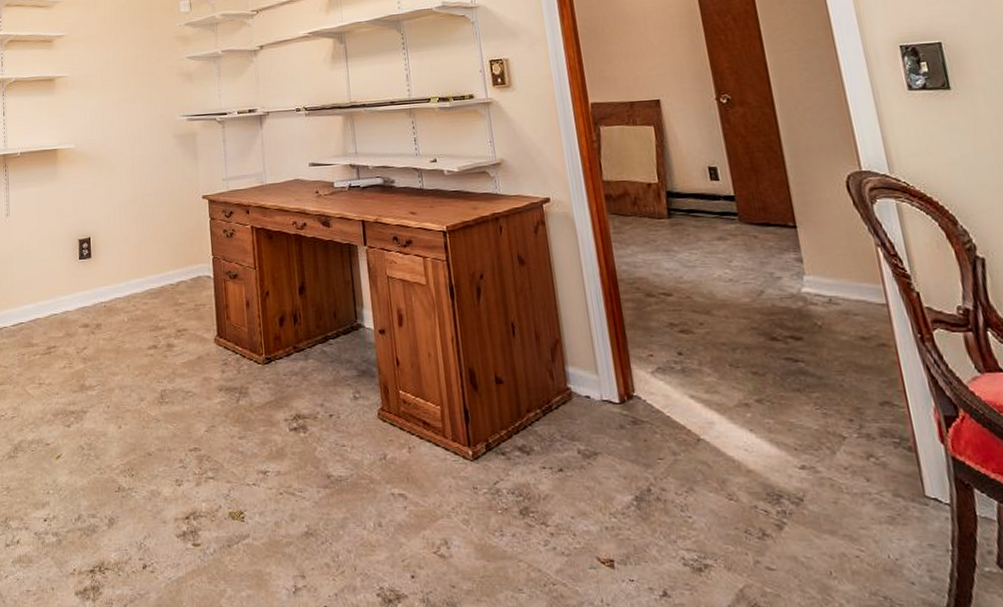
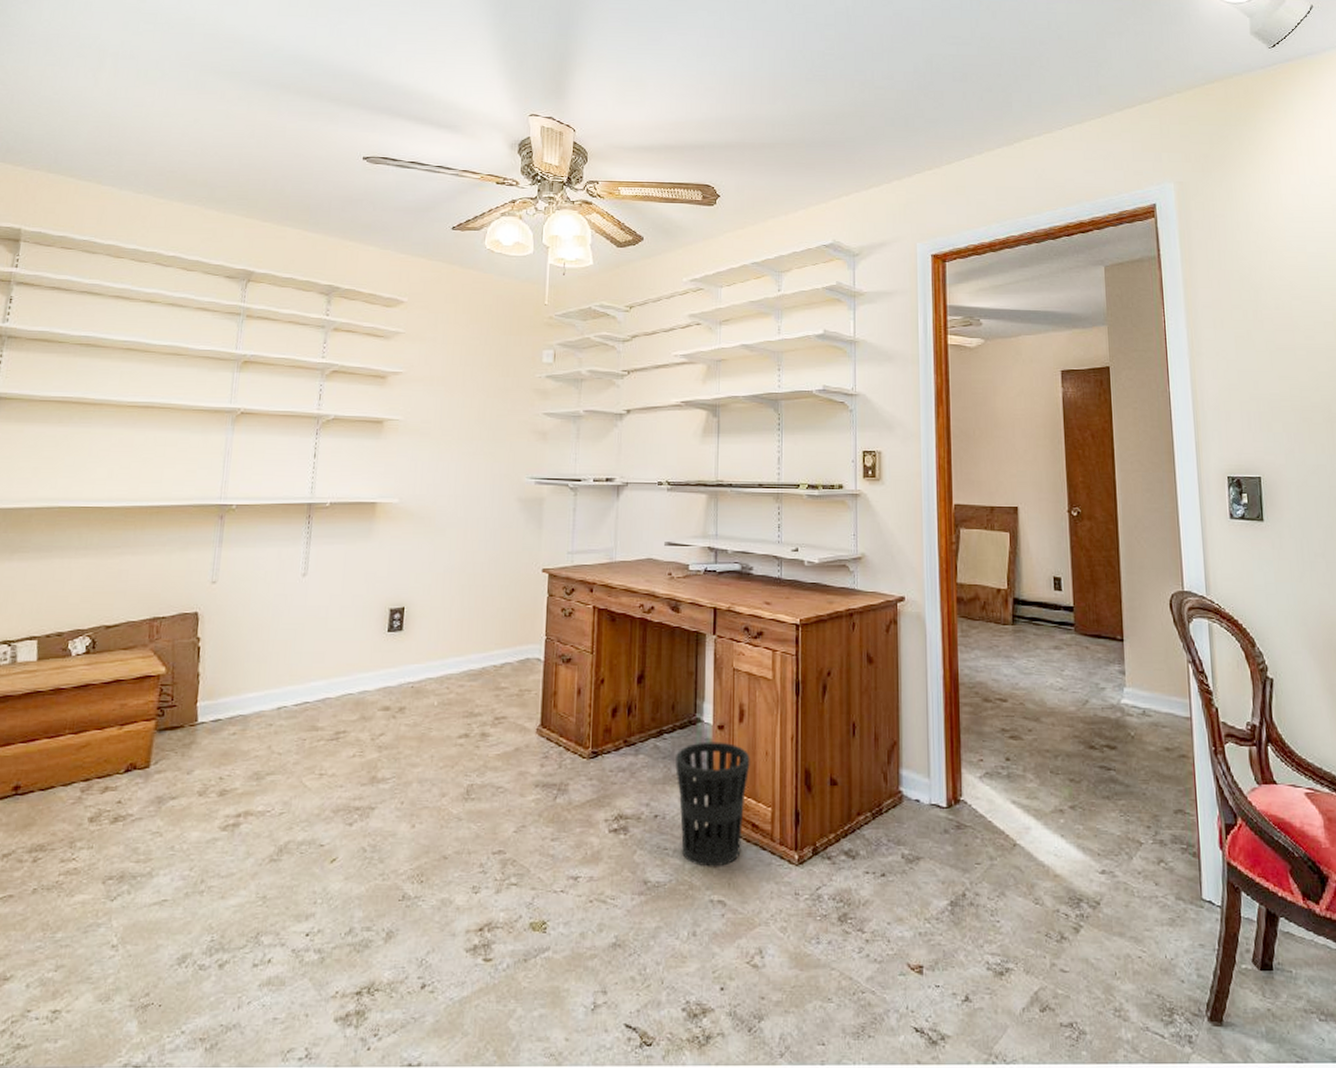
wastebasket: none [343,345,415,463] -> present [675,742,750,867]

